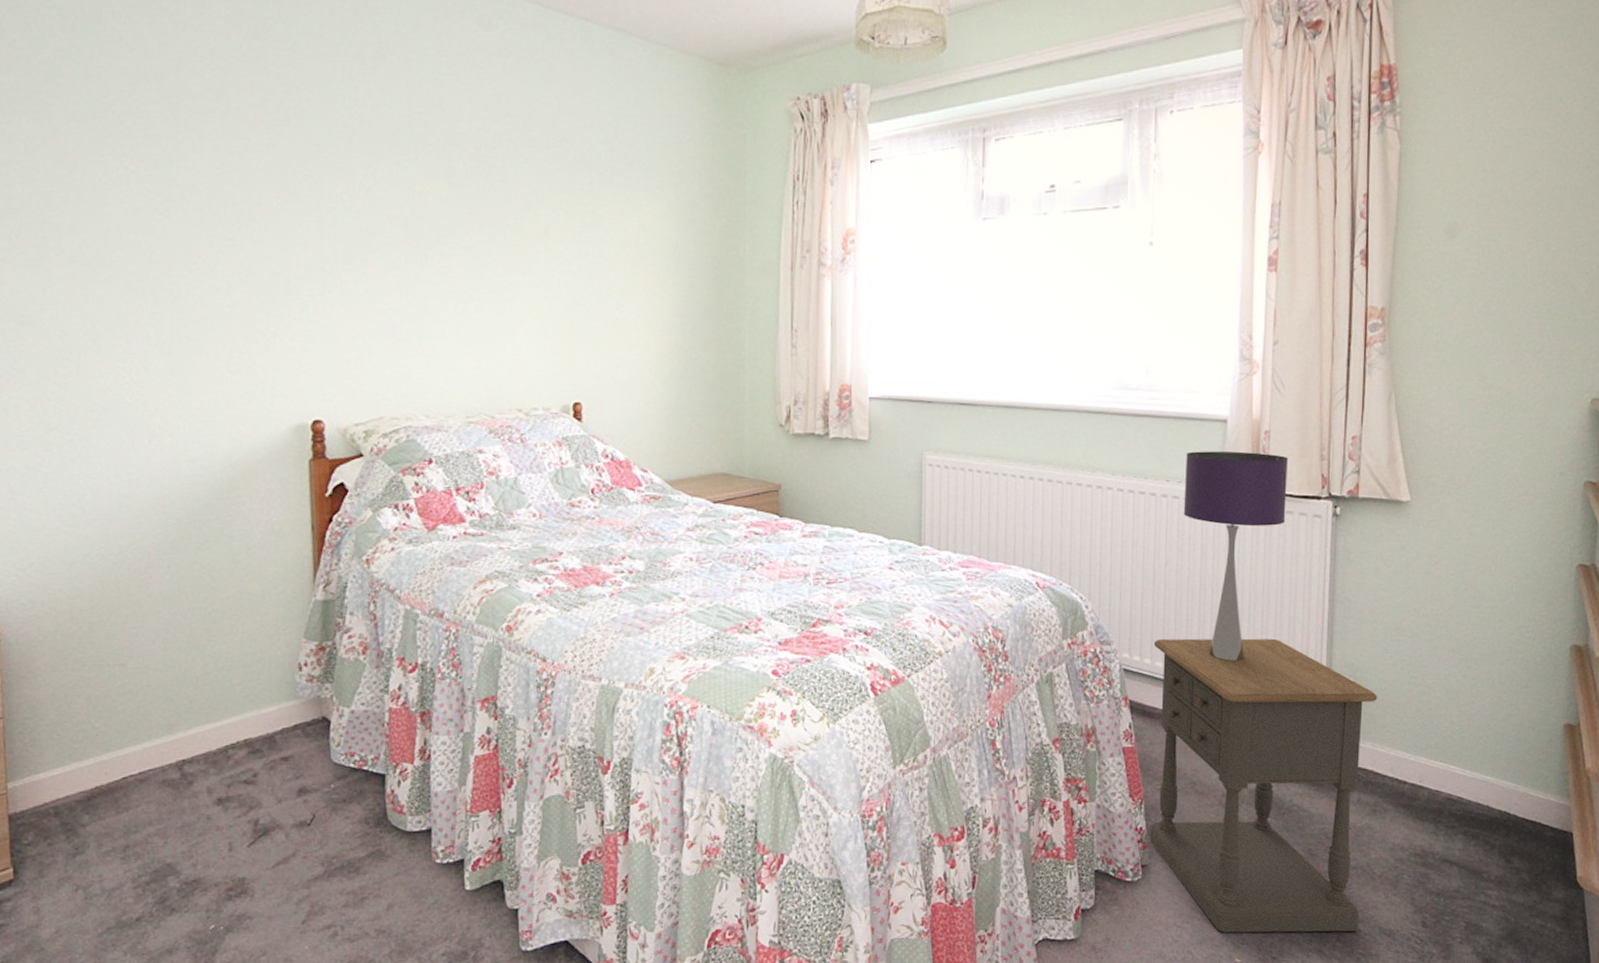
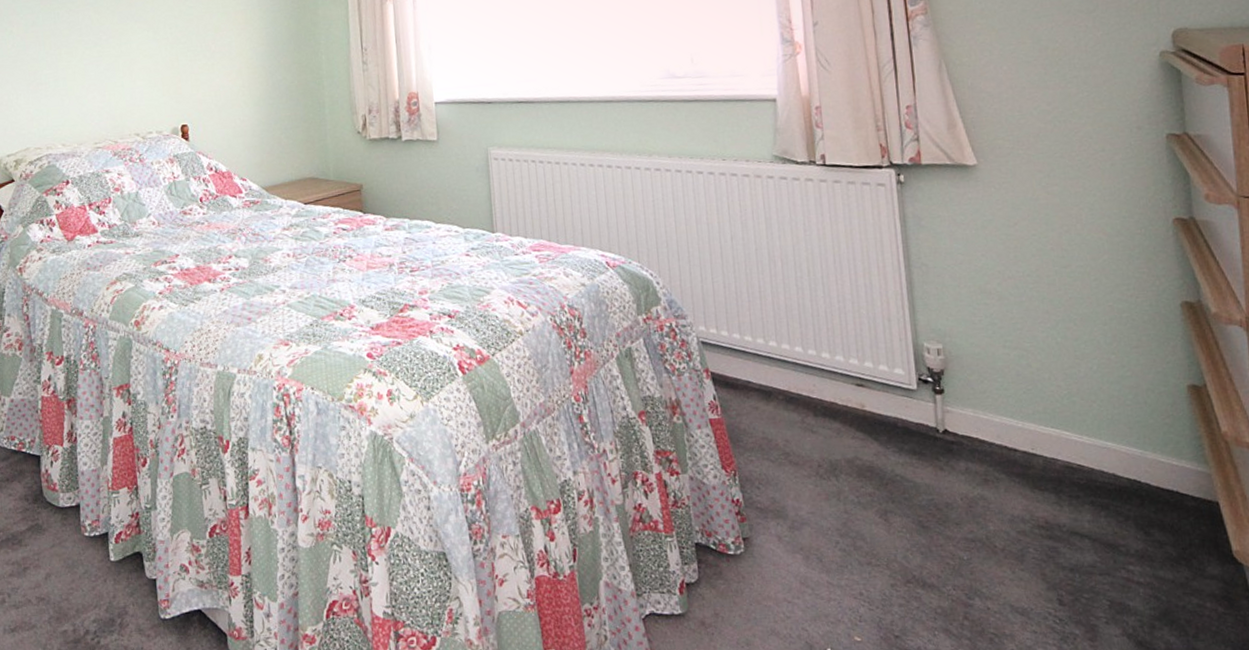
nightstand: present [1150,638,1377,933] -> none [728,306,987,610]
table lamp: present [1183,451,1289,661] -> none [739,127,849,331]

